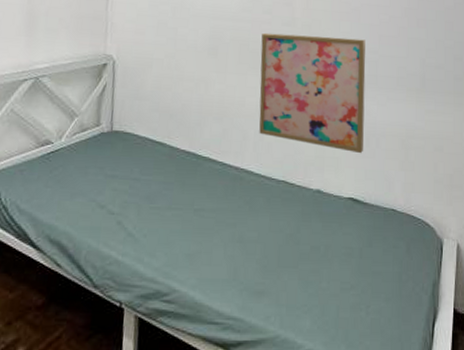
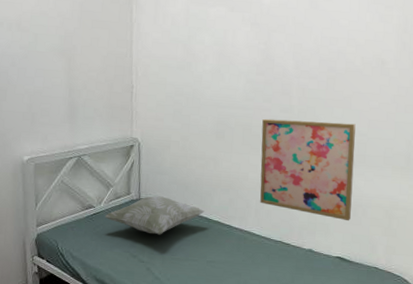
decorative pillow: none [65,127,193,178] -> present [104,196,205,235]

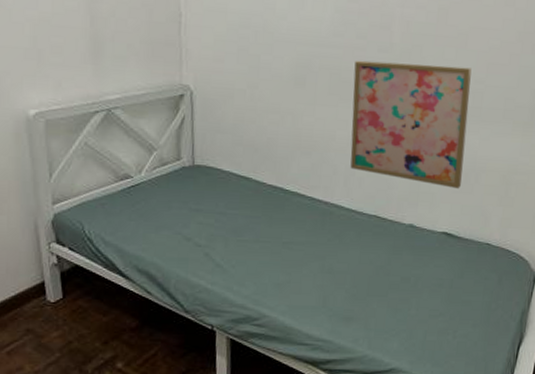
decorative pillow: present [104,196,205,235] -> none [146,161,280,212]

